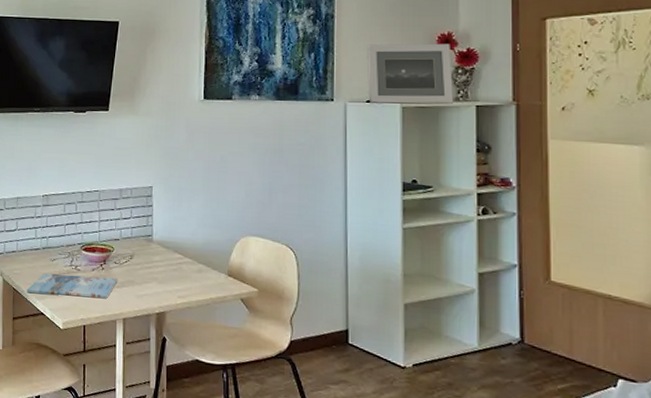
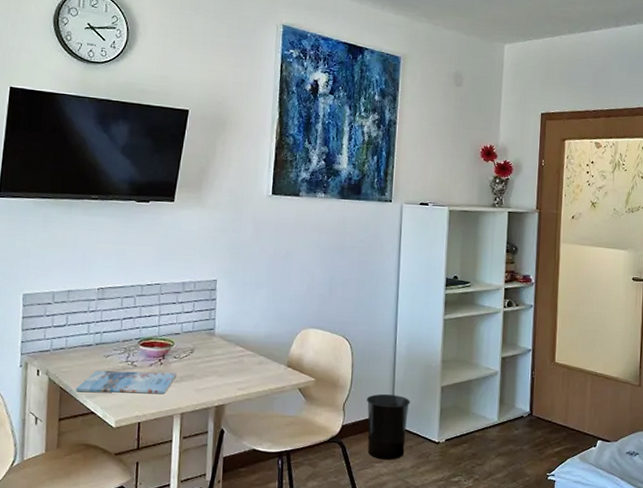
waste bin: none [316,309,367,383] -> present [366,394,410,460]
picture frame: present [367,43,454,105] -> none [422,151,492,210]

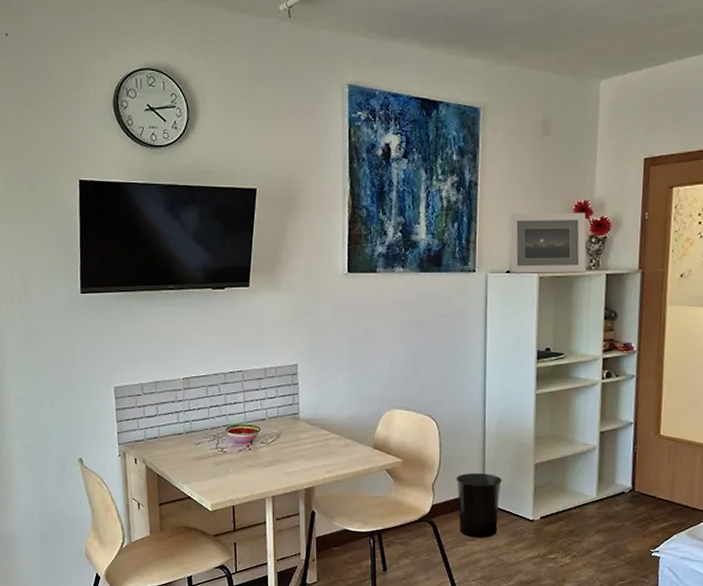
magazine: present [75,370,177,394] -> none [171,457,266,479]
picture frame: none [422,151,492,210] -> present [508,212,587,275]

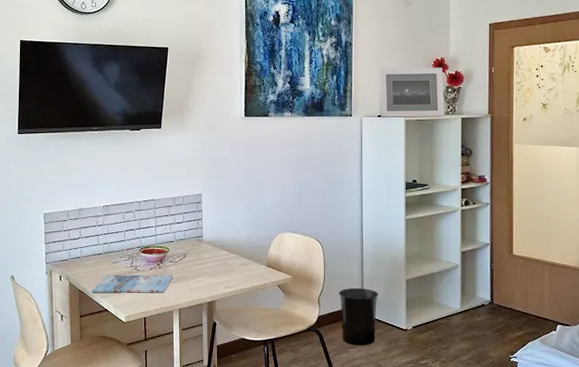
magazine: none [171,457,266,479] -> present [91,274,173,293]

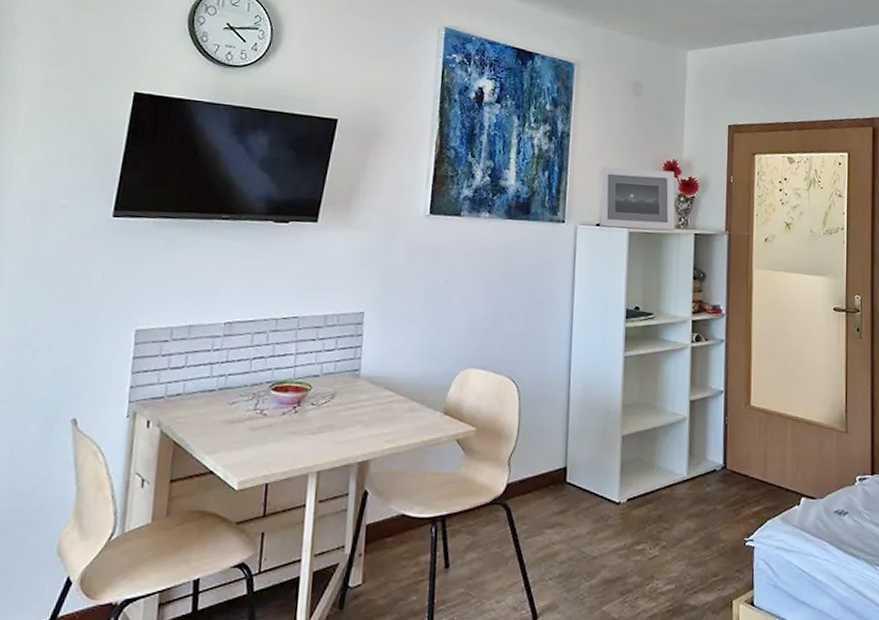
magazine: present [91,274,173,293] -> none [192,420,314,449]
waste bin: present [338,287,378,346] -> none [535,445,586,525]

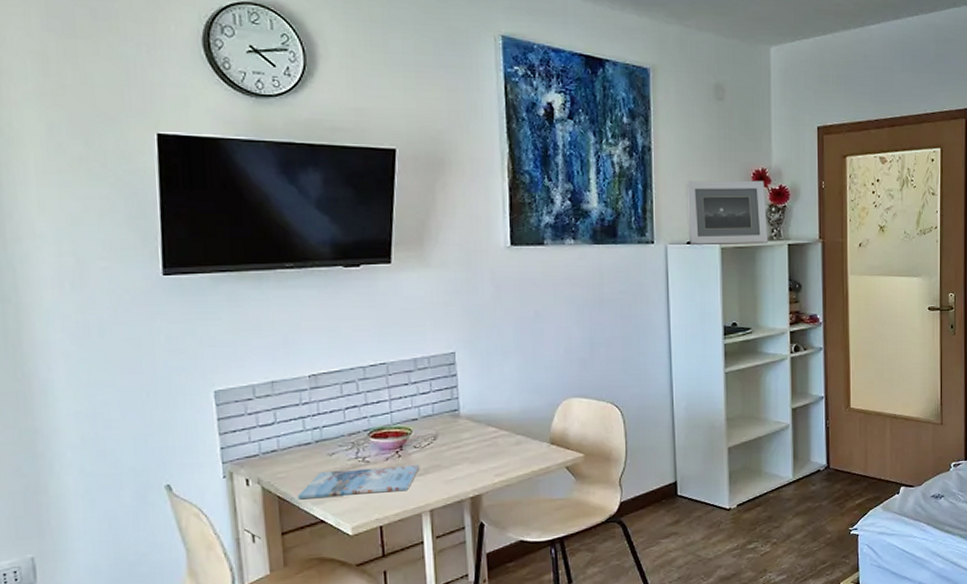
magazine: none [192,420,314,449] -> present [297,465,420,500]

